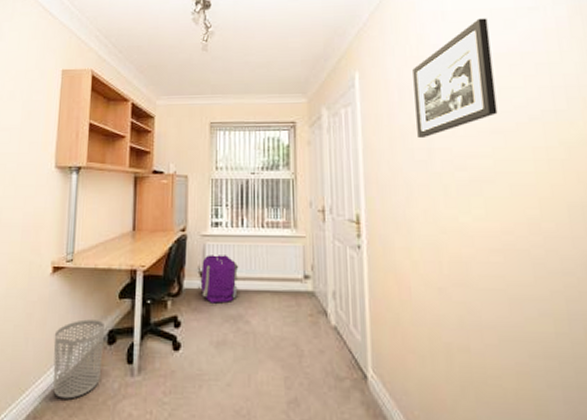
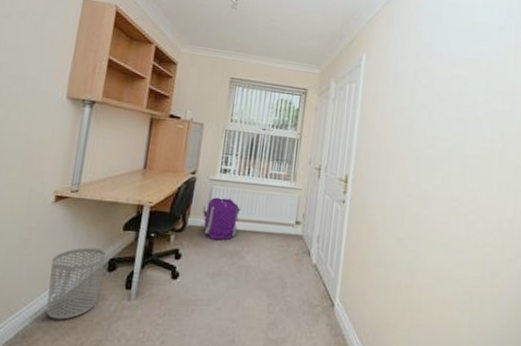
picture frame: present [412,18,498,139] -> none [403,27,470,119]

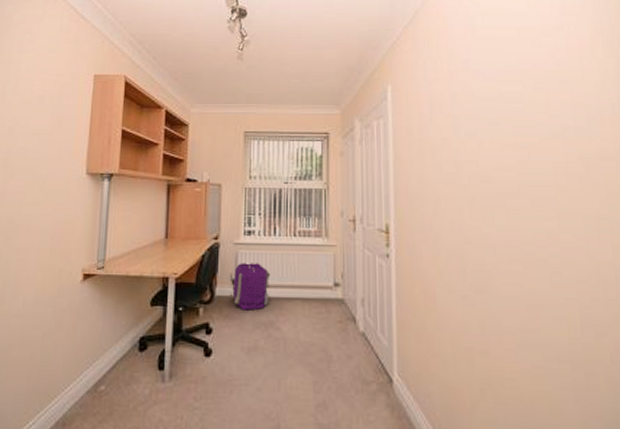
waste bin: present [46,247,107,320] -> none [82,326,137,406]

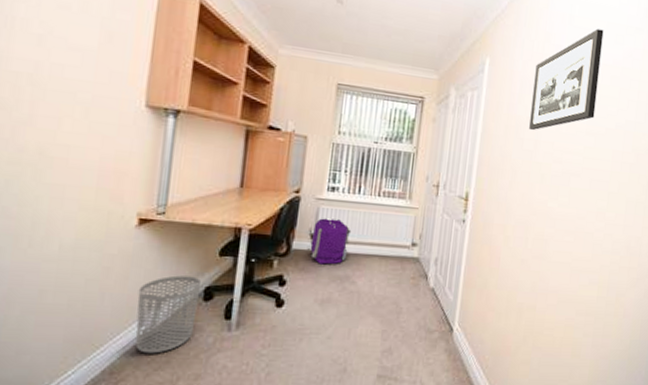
waste bin: none [82,326,137,406] -> present [135,275,202,354]
picture frame: none [443,36,522,152] -> present [529,28,604,131]

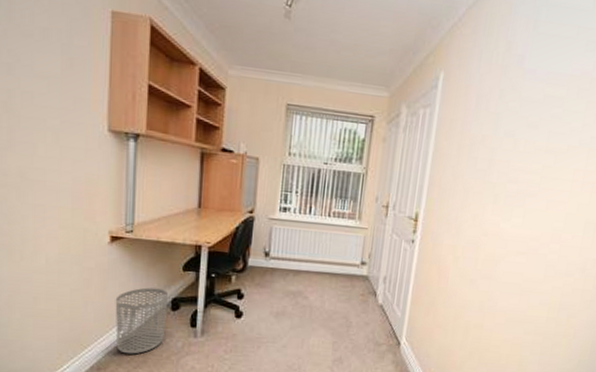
backpack: present [307,218,352,265] -> none [261,237,303,281]
picture frame: present [529,28,604,131] -> none [484,34,573,150]

